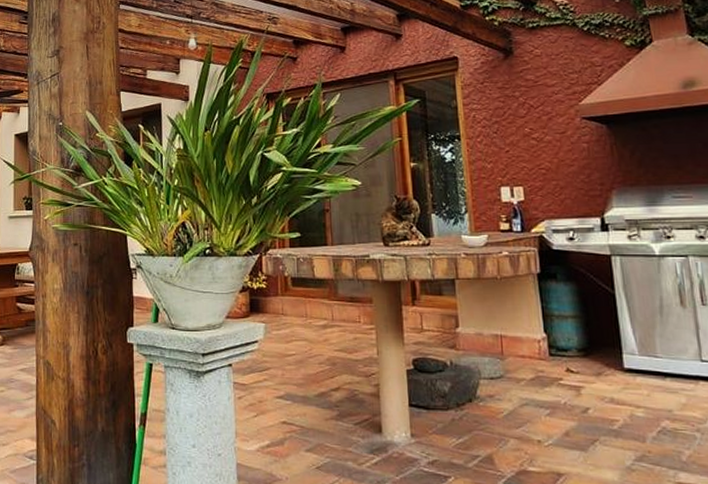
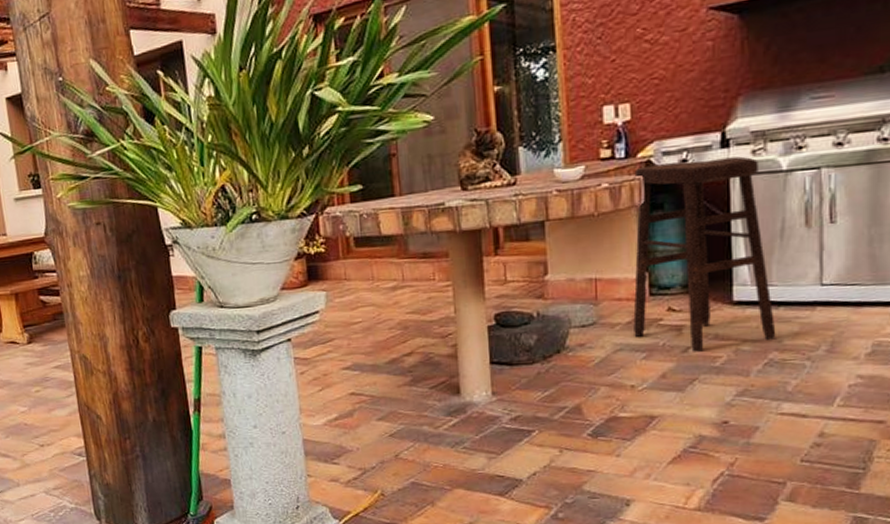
stool: none [529,240,666,414] -> present [633,156,776,352]

